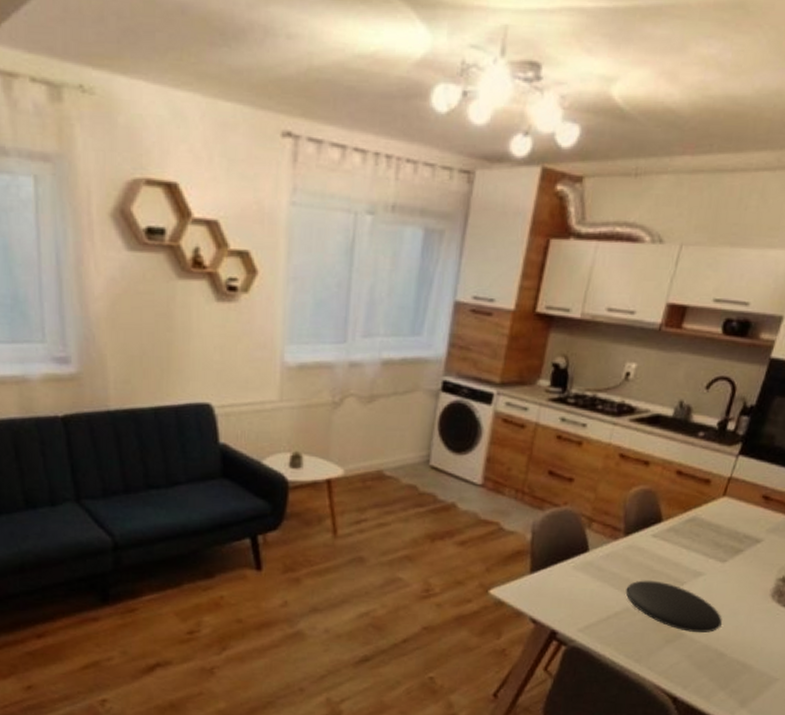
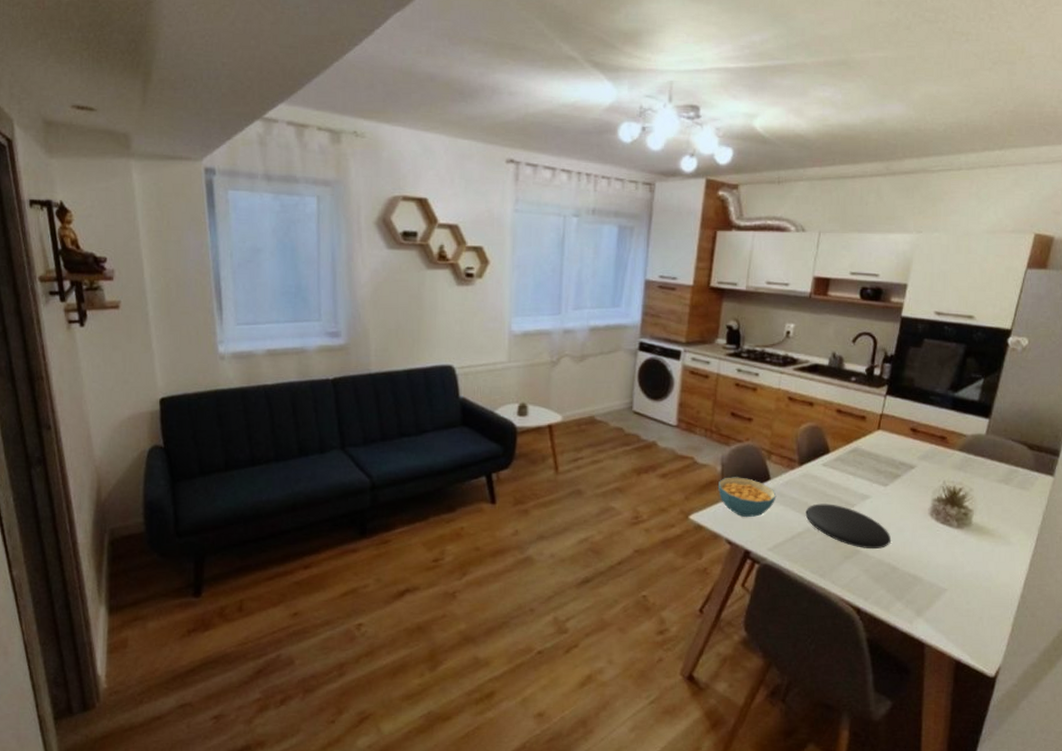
cereal bowl: none [525,546,594,594] -> present [717,477,777,518]

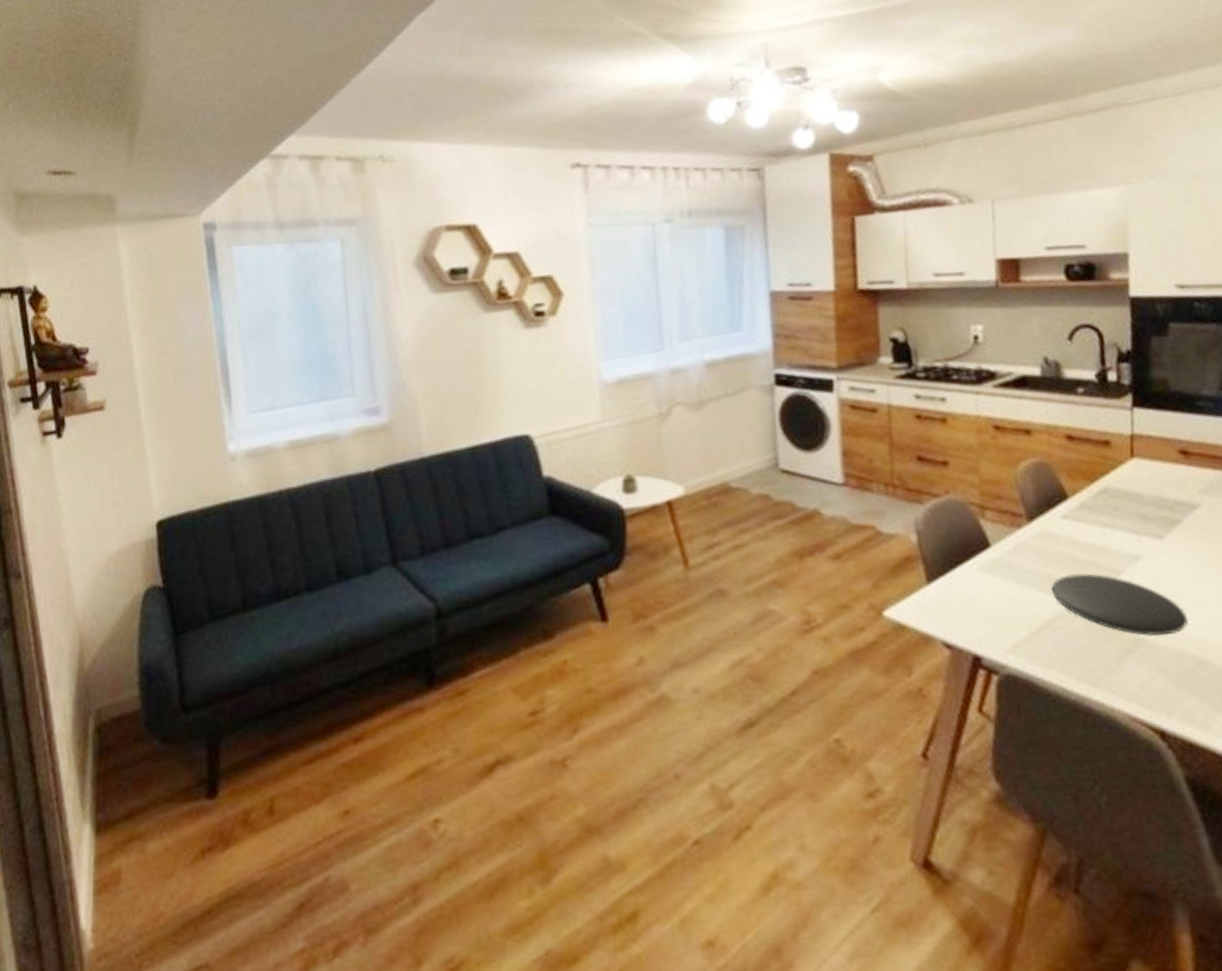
cereal bowl: present [717,477,777,518] -> none [916,547,1004,607]

